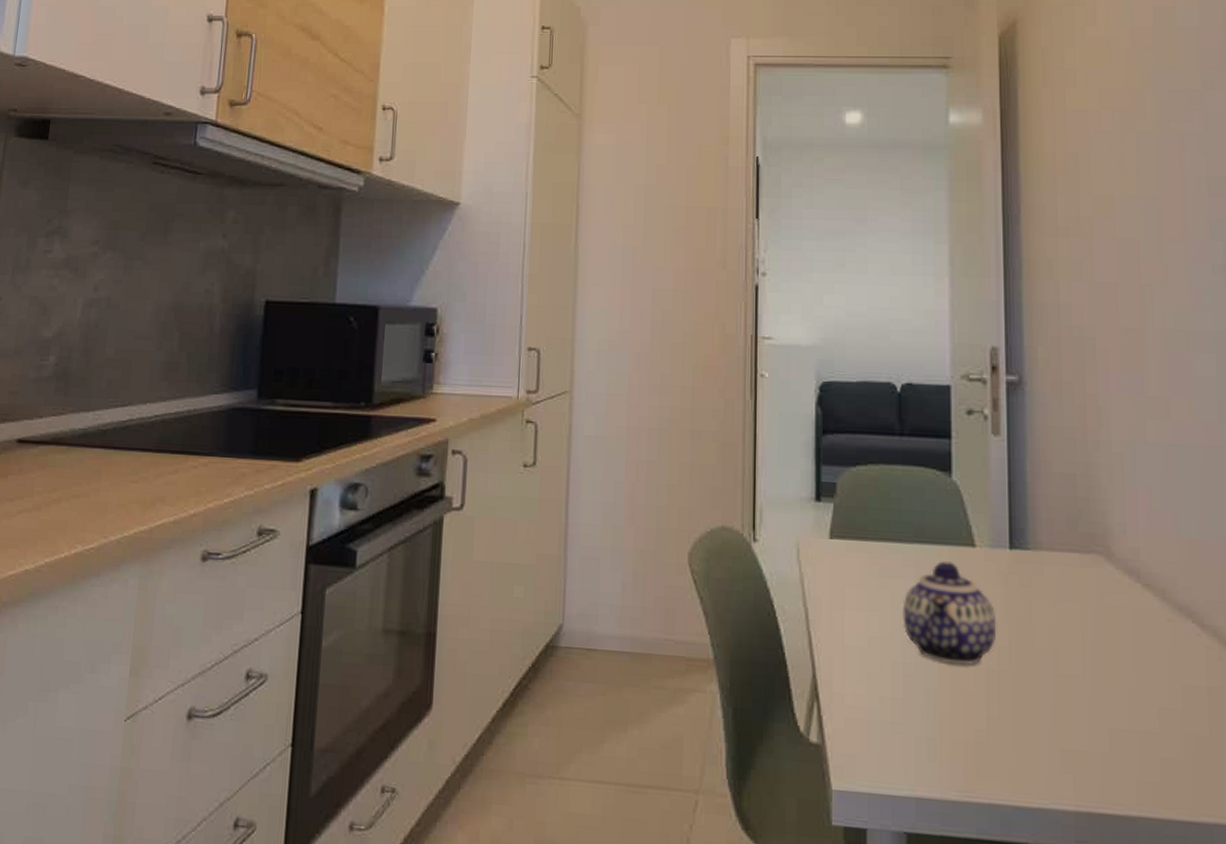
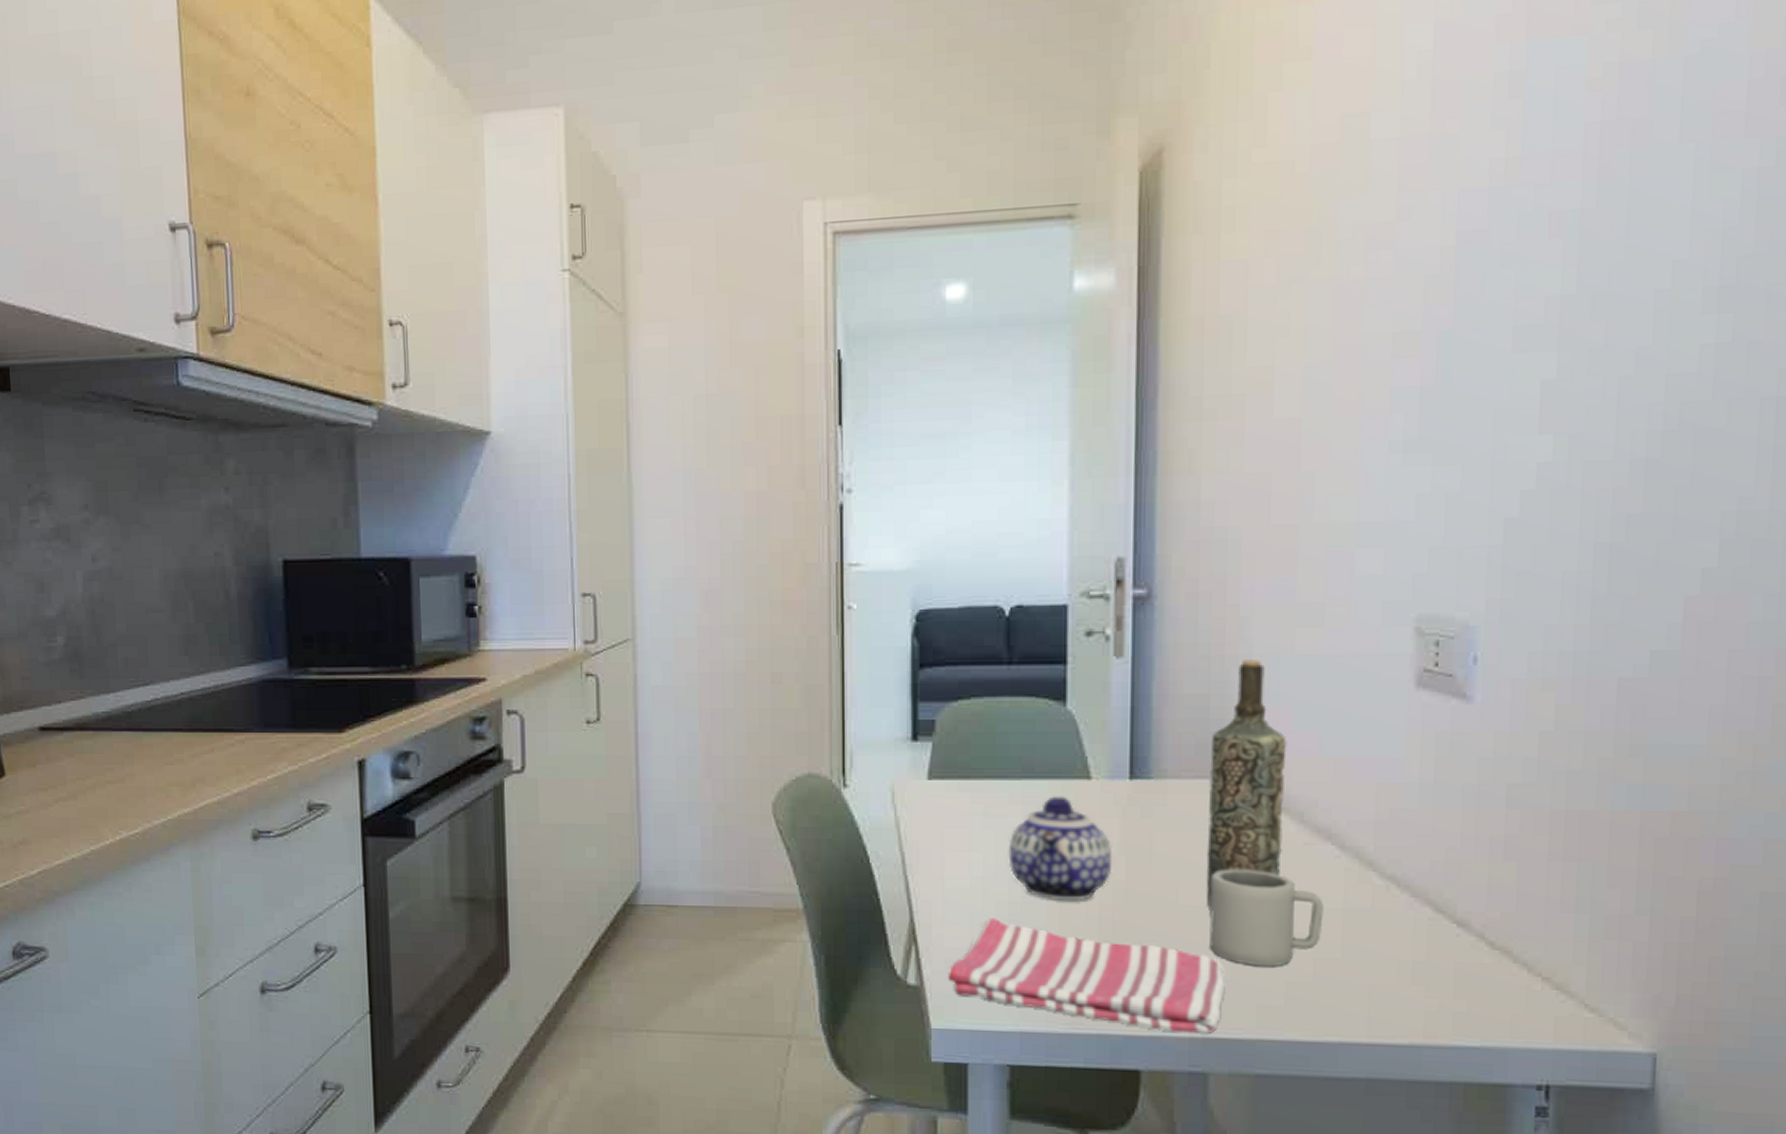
dish towel: none [847,677,1105,808] -> present [947,917,1225,1034]
bottle: none [1079,444,1149,681] -> present [1206,659,1287,910]
cup: none [1086,641,1190,741] -> present [1209,869,1324,966]

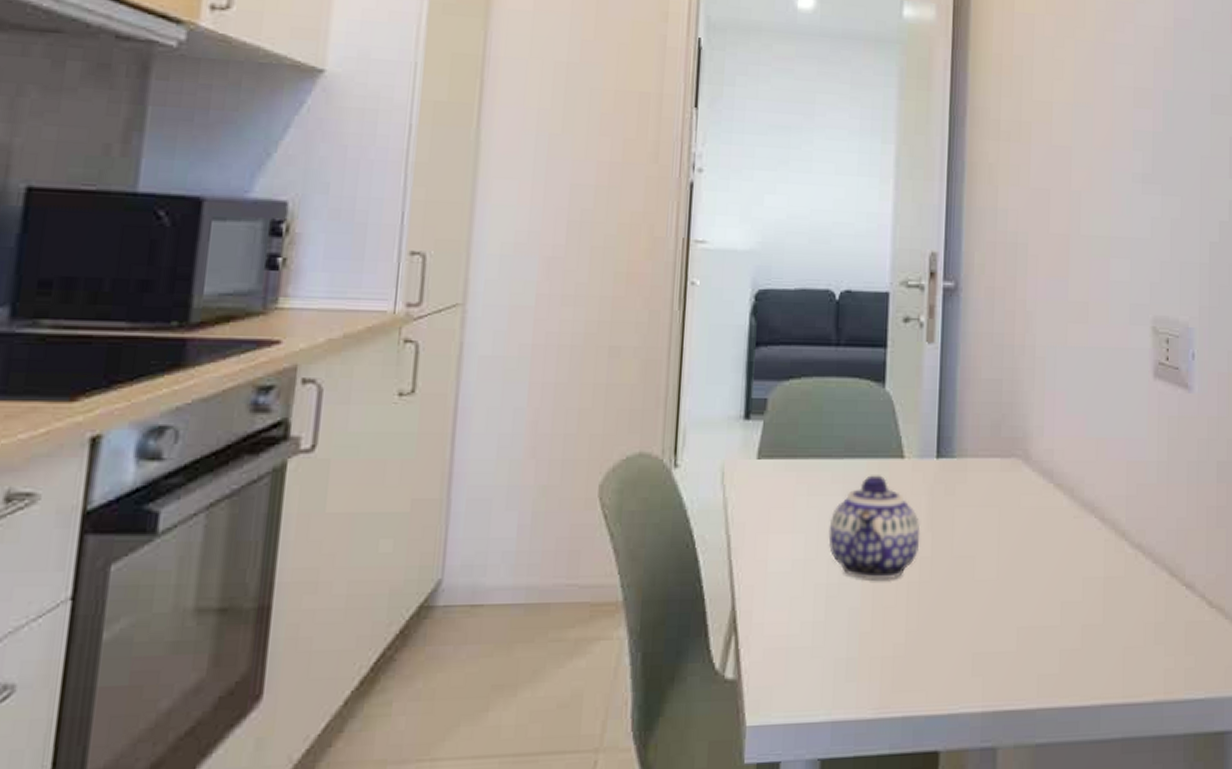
dish towel: present [947,917,1225,1034] -> none [765,600,1012,708]
bottle: present [1206,659,1287,910] -> none [997,349,1061,583]
cup: present [1209,869,1324,966] -> none [999,542,1089,635]

